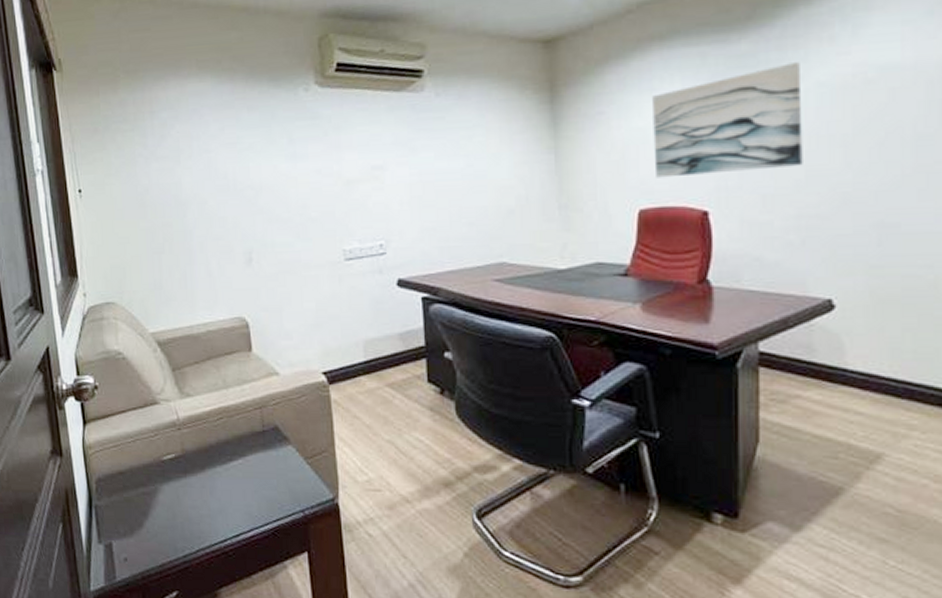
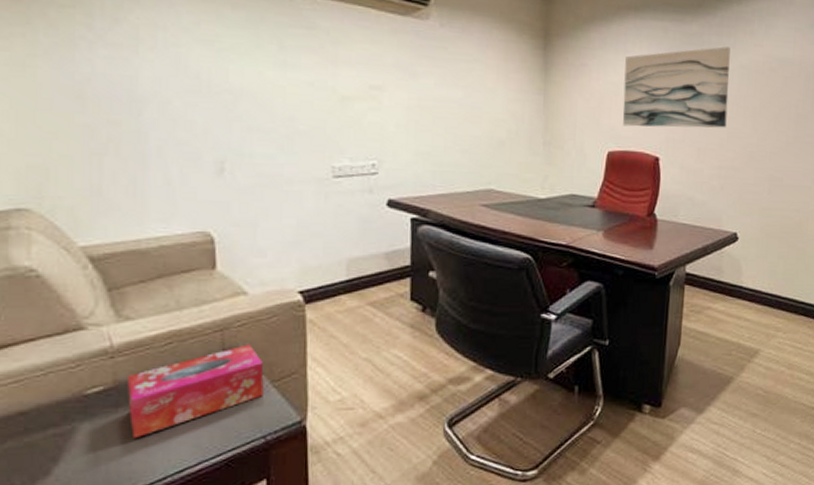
tissue box: none [192,422,299,503] -> present [128,344,264,439]

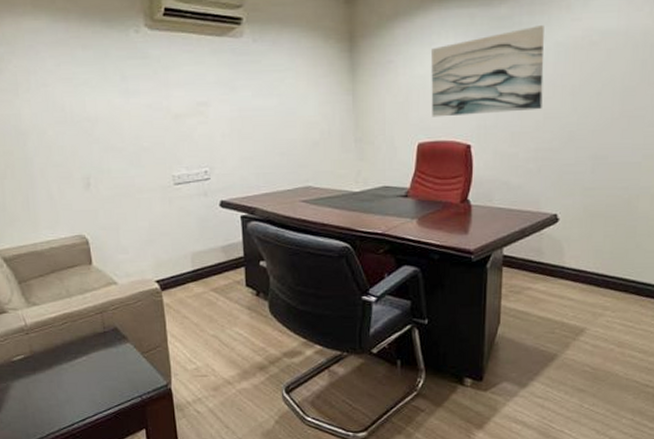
tissue box: present [128,344,264,439] -> none [39,324,137,395]

